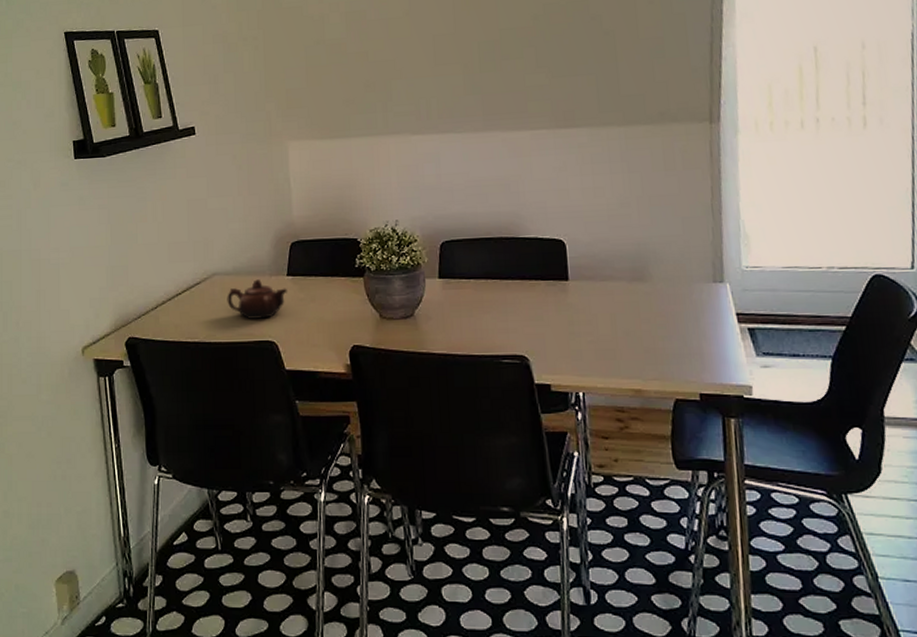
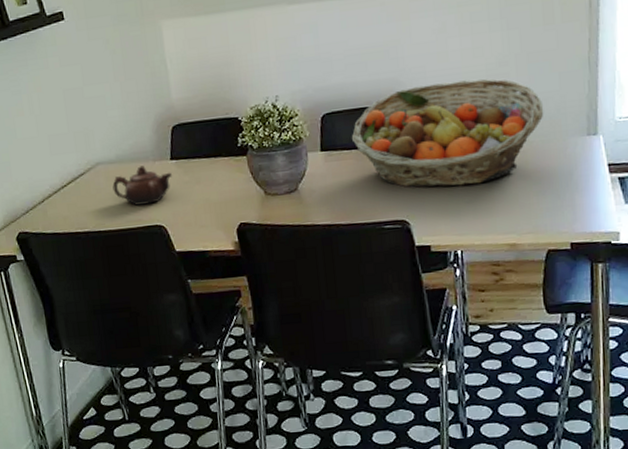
fruit basket: none [470,218,668,325] -> present [351,78,544,188]

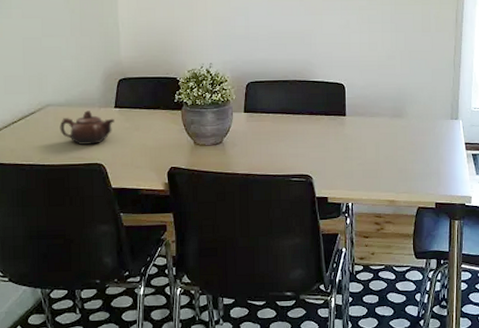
fruit basket: present [351,78,544,188] -> none [269,67,420,151]

